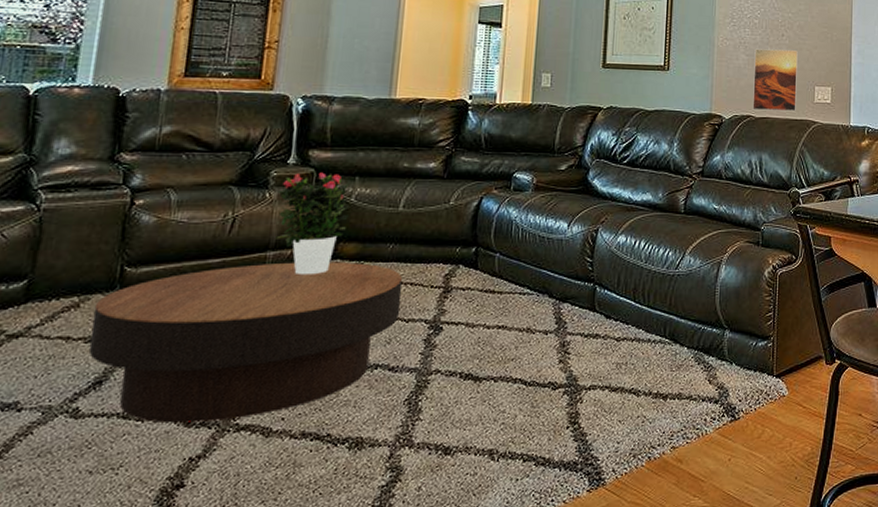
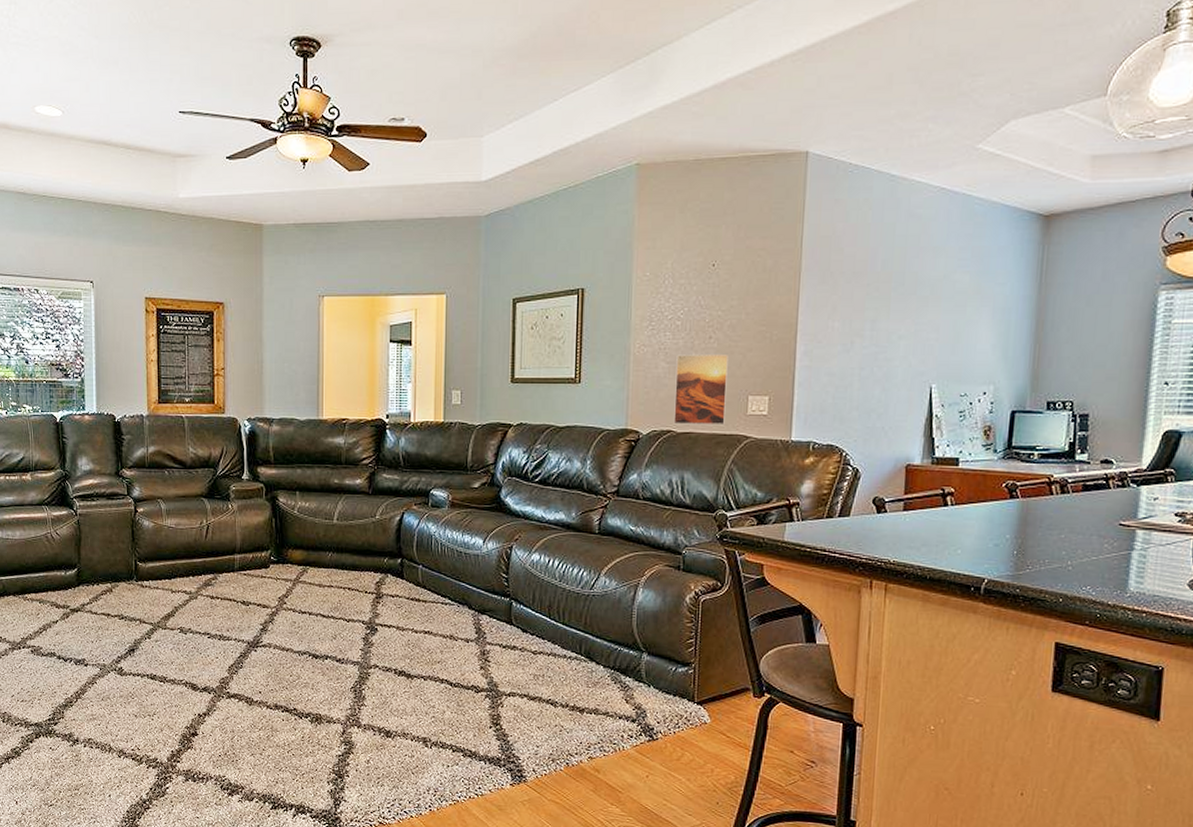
coffee table: present [88,261,403,423] -> none [122,564,342,688]
potted flower: present [275,172,350,276] -> none [237,487,294,577]

